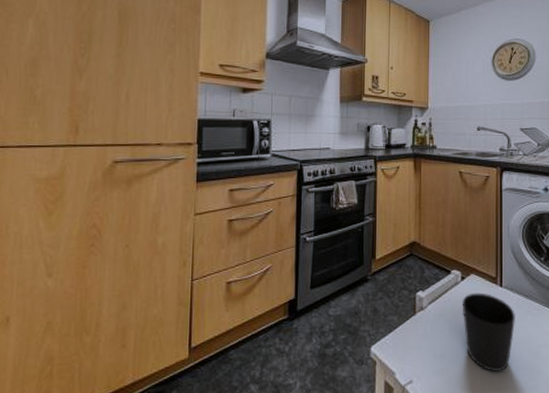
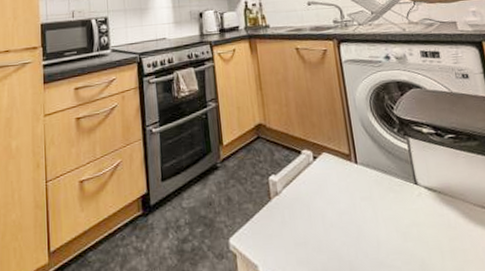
cup: present [462,293,515,372] -> none [317,171,379,258]

